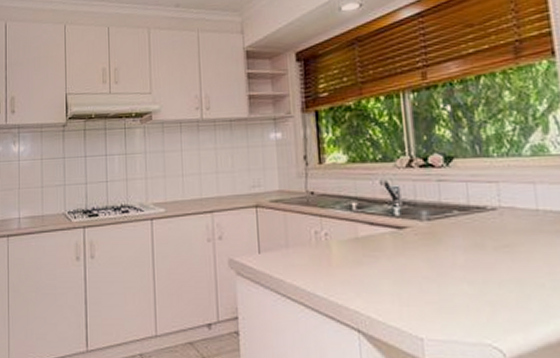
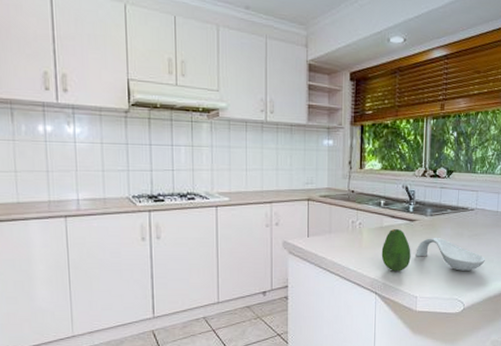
fruit: none [360,239,406,300] -> present [381,228,411,271]
spoon rest: none [412,251,530,301] -> present [416,238,485,271]

